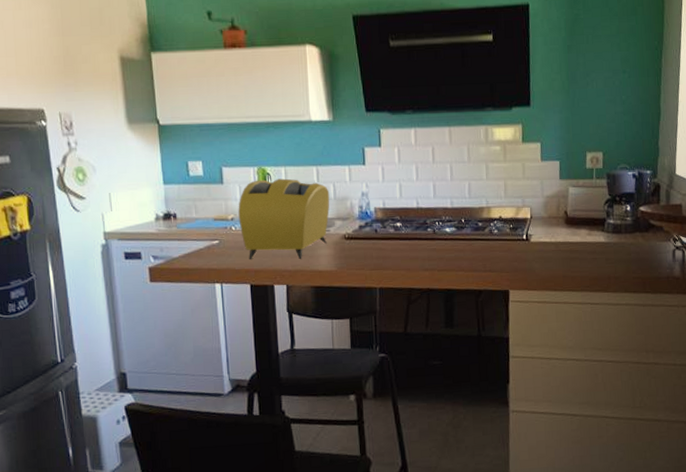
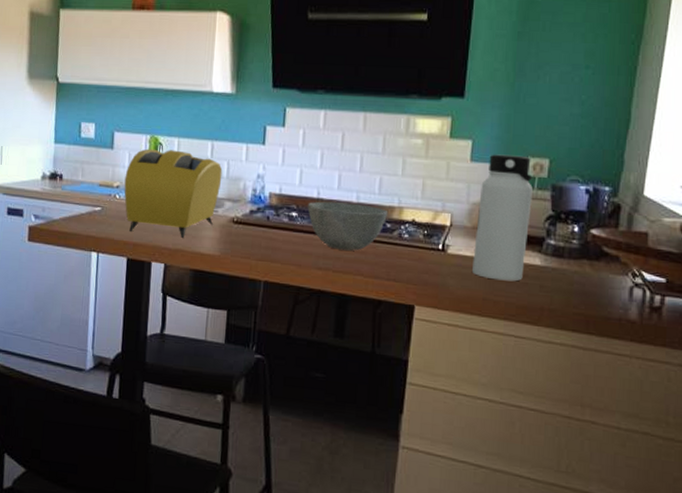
bowl: none [409,208,479,251] -> present [307,201,389,251]
water bottle: none [551,151,593,259] -> present [472,154,533,282]

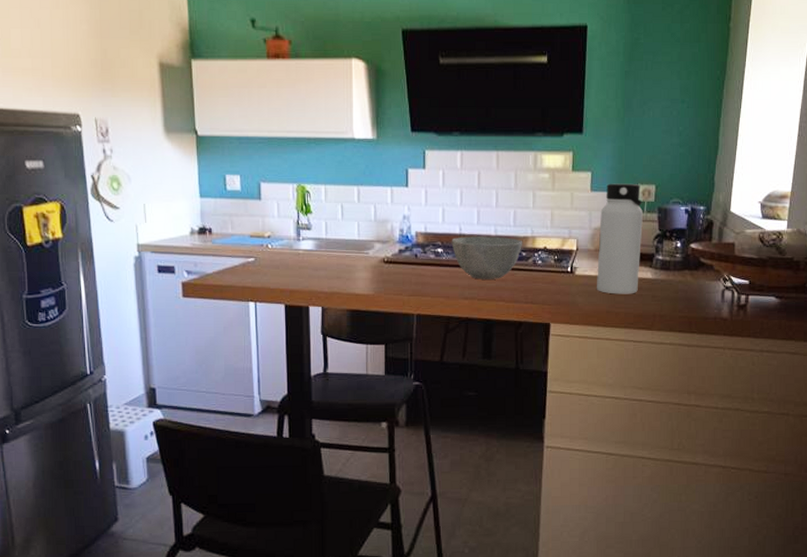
toaster: present [124,149,223,239] -> none [275,197,370,282]

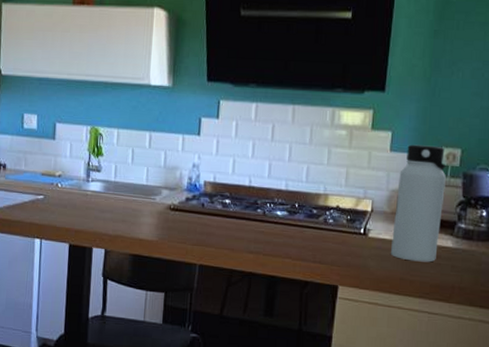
bowl: present [451,236,523,280] -> none [240,189,315,235]

